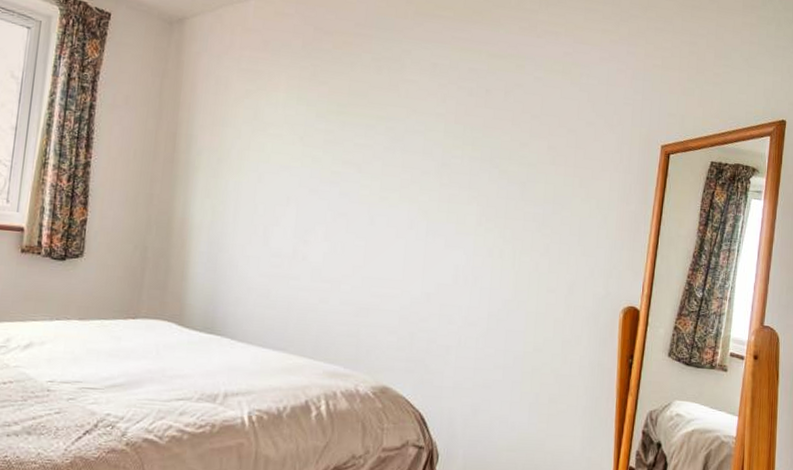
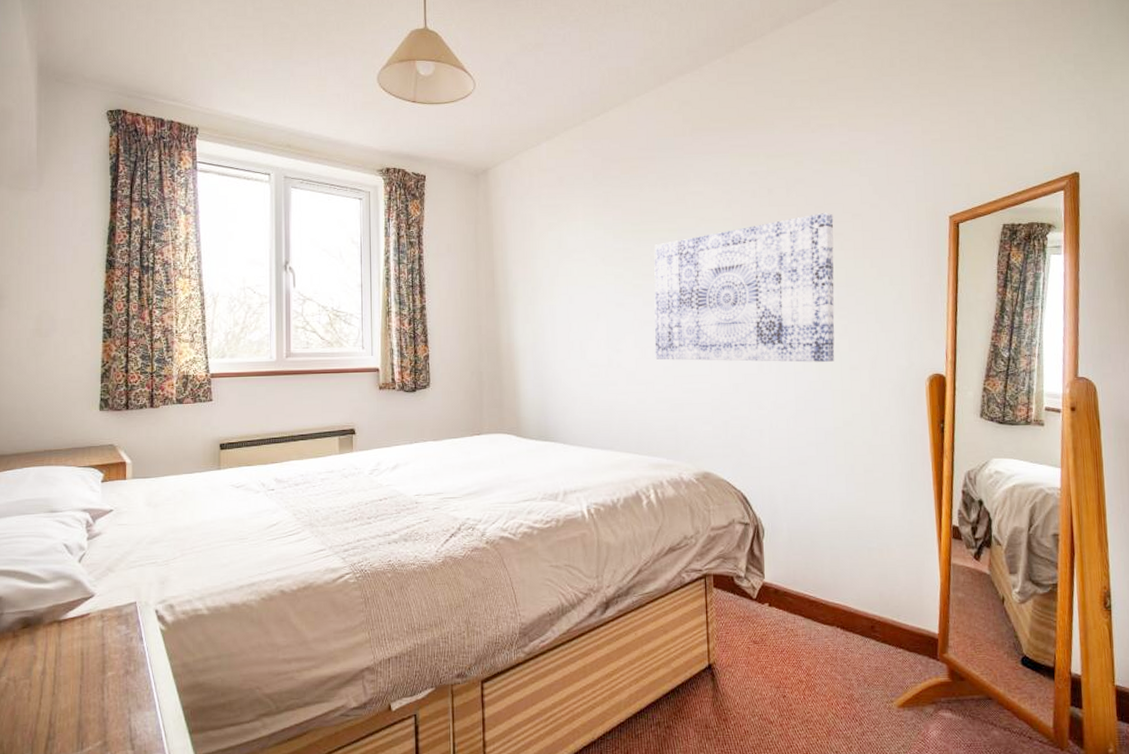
wall art: none [345,123,549,281] -> present [654,212,835,362]

